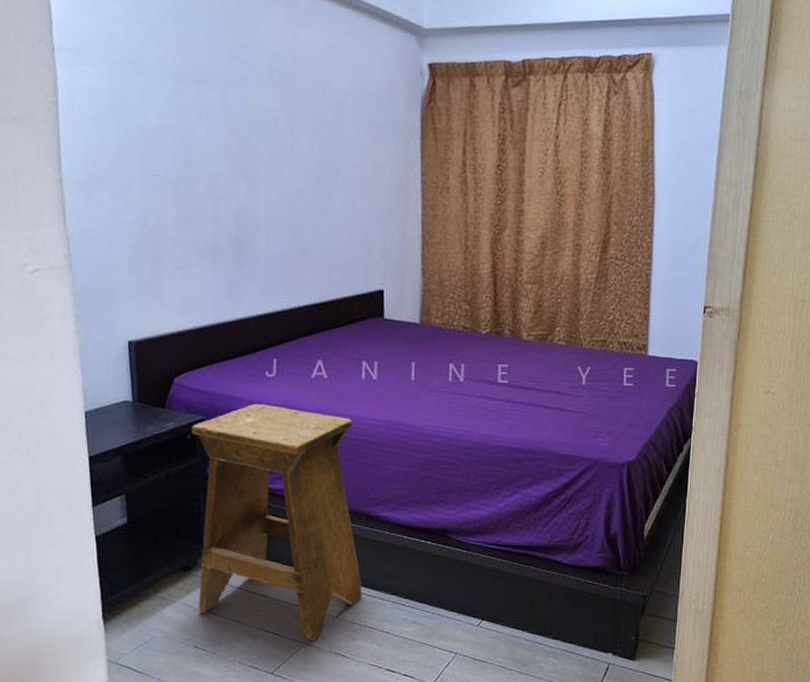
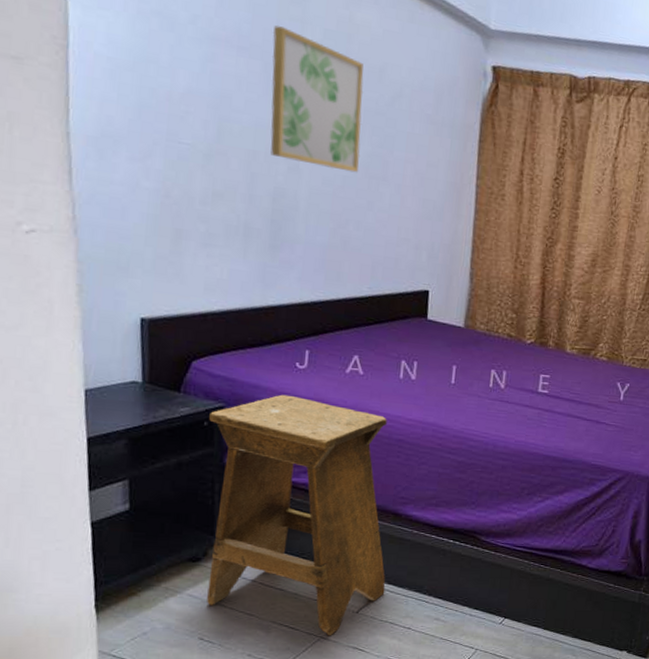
wall art: none [226,56,312,184] -> present [270,25,364,173]

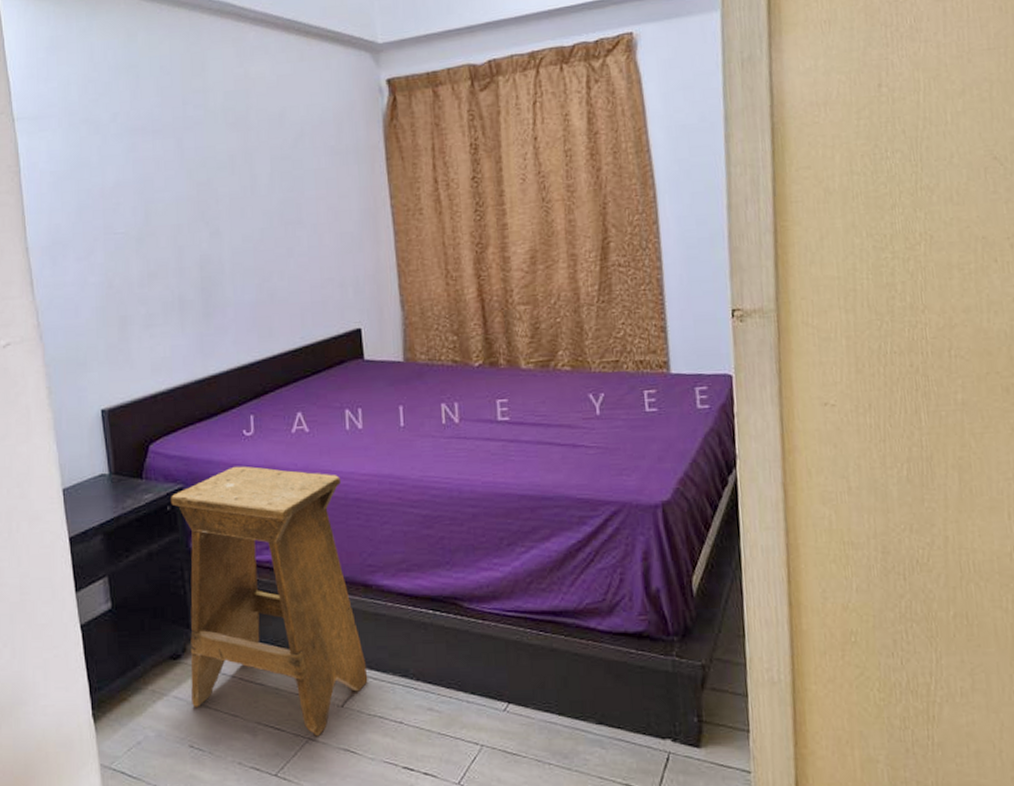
wall art: present [270,25,364,173] -> none [180,101,275,226]

